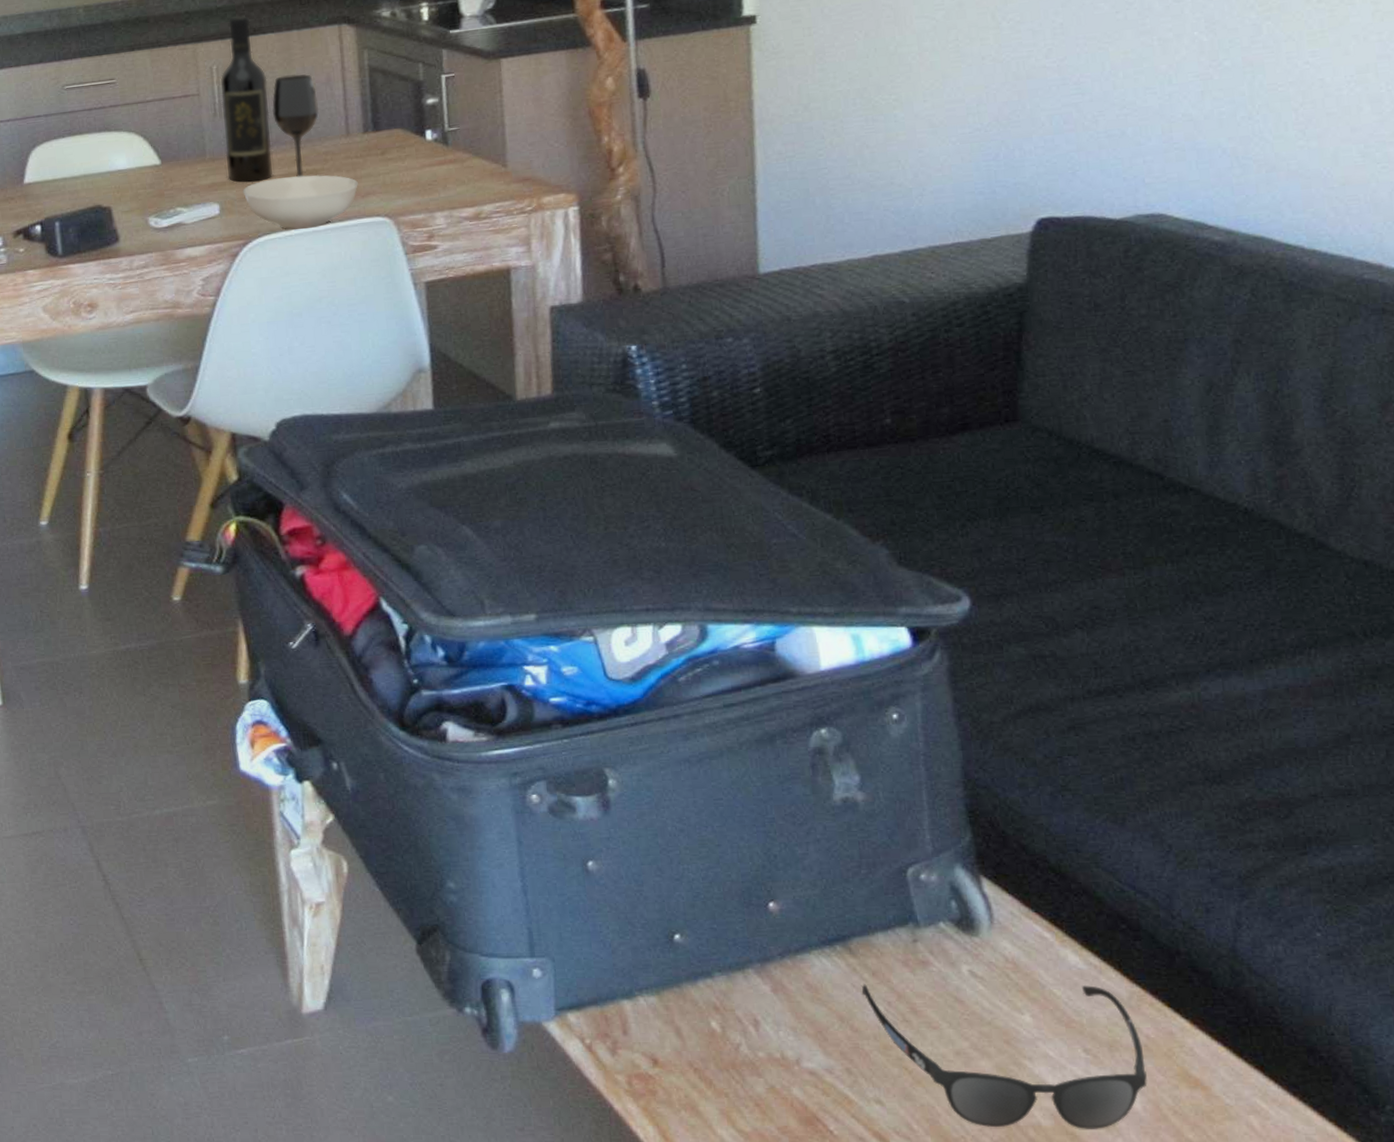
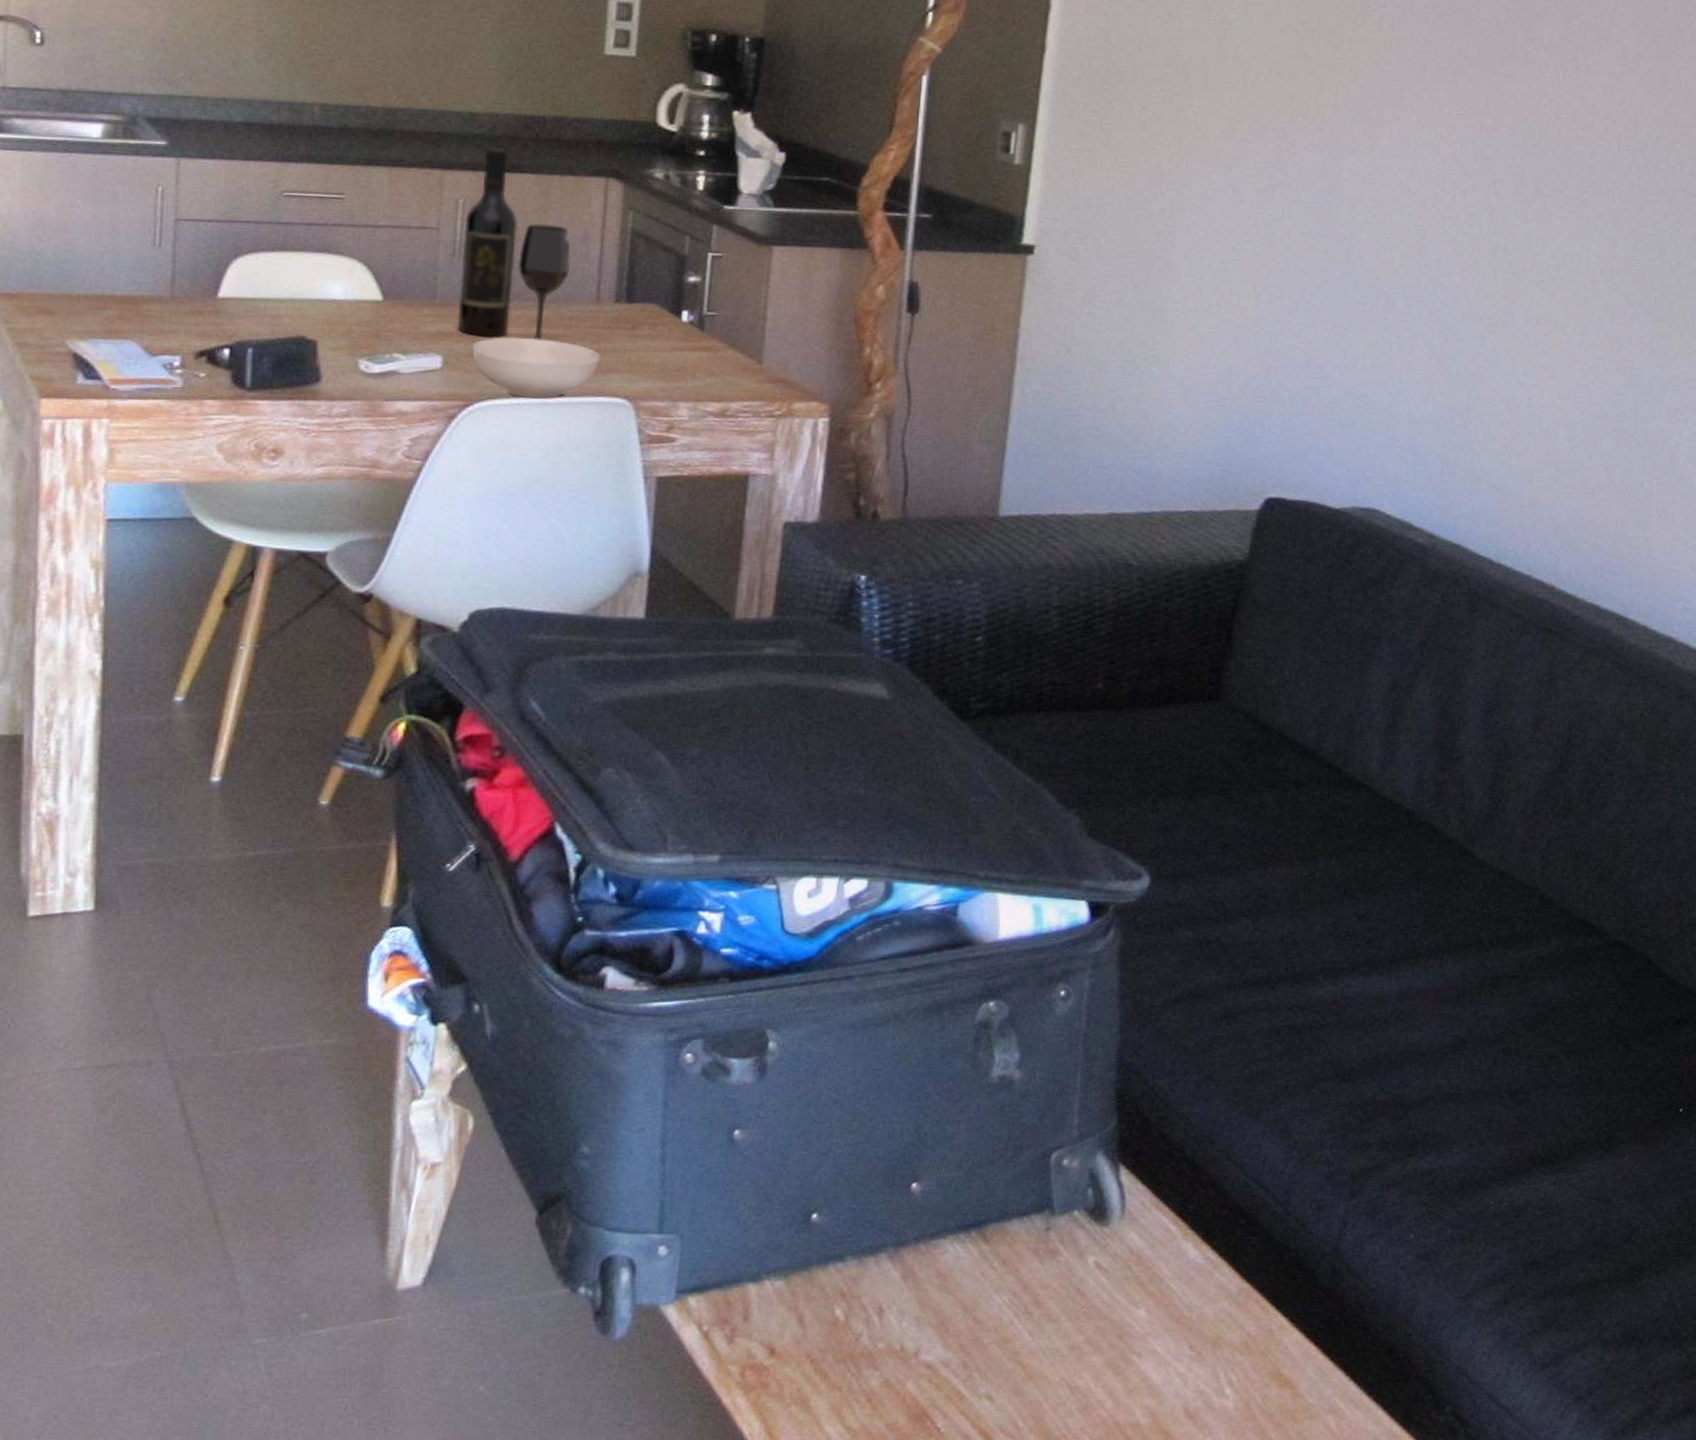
sunglasses: present [862,984,1148,1129] -> none [990,1273,1243,1428]

